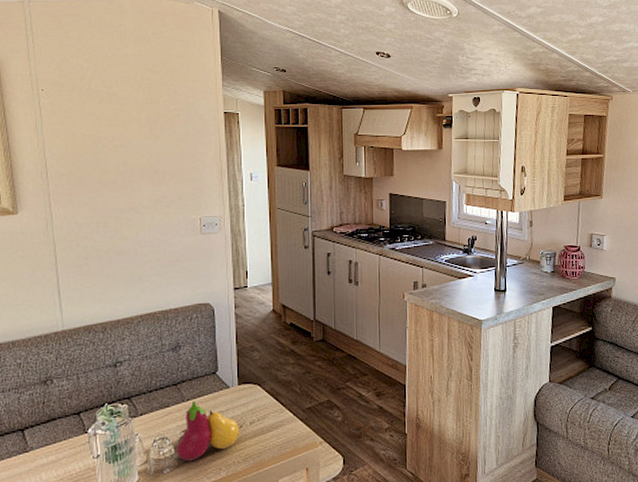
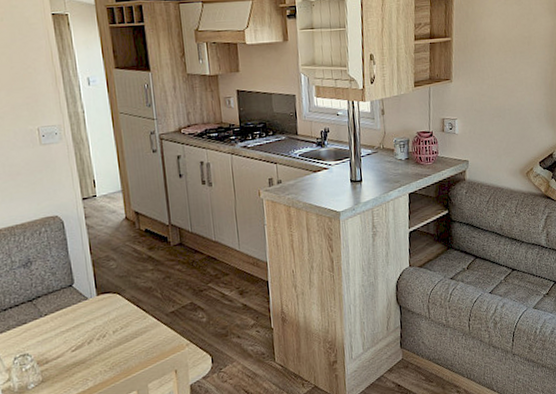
fruit: present [176,400,240,462] -> none [38,315,104,376]

